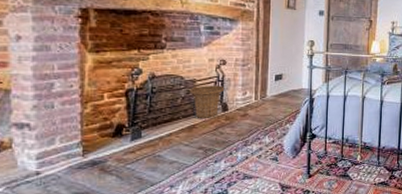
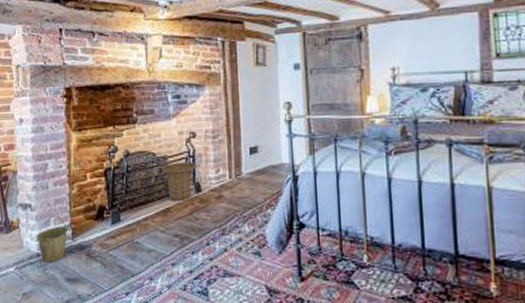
bucket: none [36,134,78,180] -> present [37,216,68,262]

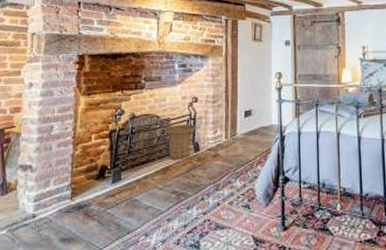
bucket: present [37,216,68,262] -> none [34,176,67,223]

